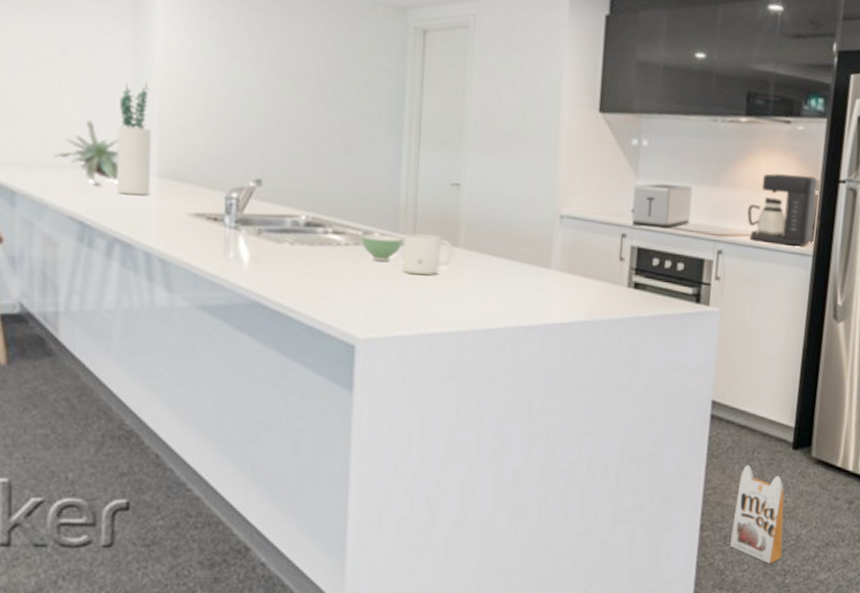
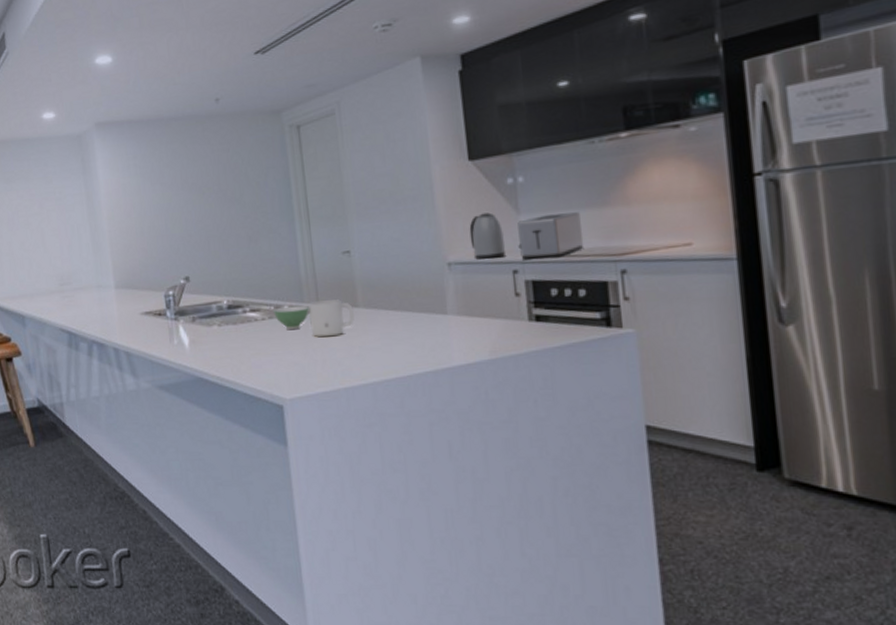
plant: present [53,120,119,186] -> none [45,254,89,303]
vase: present [116,81,151,196] -> none [82,216,111,306]
kettle: none [586,170,620,220] -> present [469,212,505,260]
shopping bag: present [730,465,784,564] -> none [696,492,769,601]
coffee maker: present [747,173,817,247] -> none [647,176,733,255]

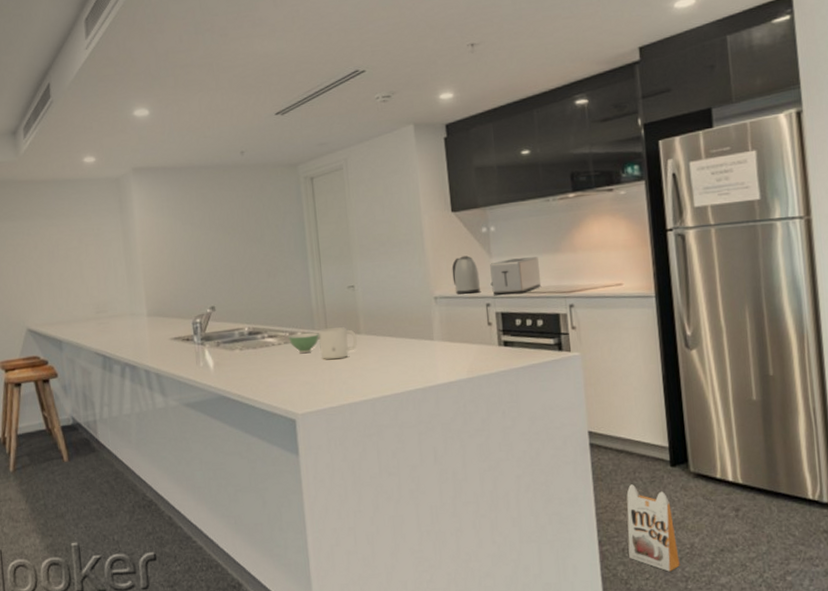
shopping bag: none [696,492,769,601] -> present [626,484,680,572]

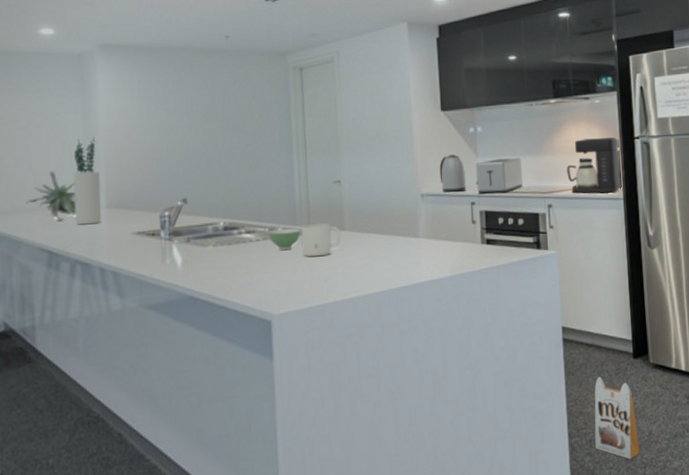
plant: none [82,285,123,329] -> present [25,171,76,221]
vase: none [118,251,143,332] -> present [73,135,101,225]
coffee maker: none [589,231,652,293] -> present [567,137,621,194]

